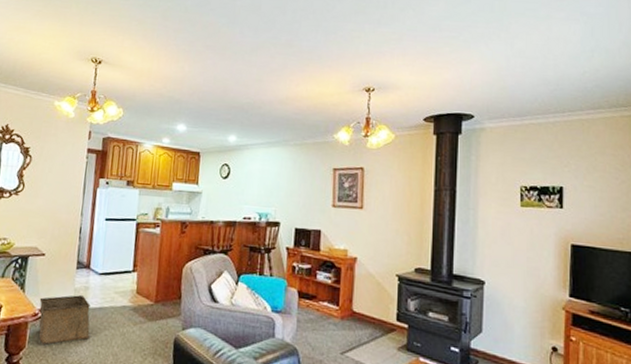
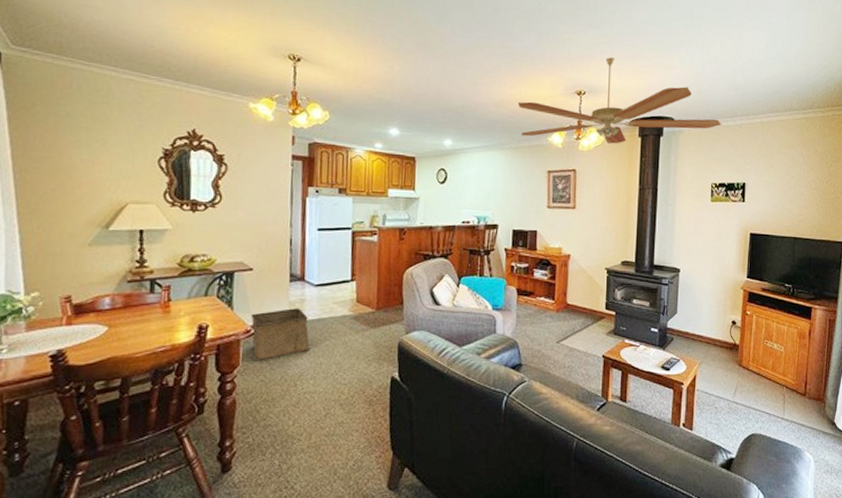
ceiling fan: none [303,53,531,142] -> present [517,57,722,144]

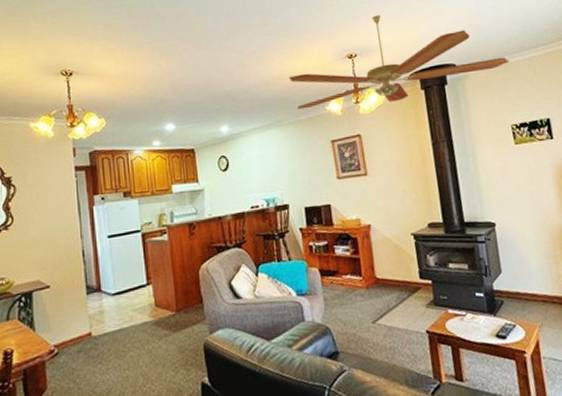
storage bin: present [250,308,310,362] -> none [53,321,114,382]

